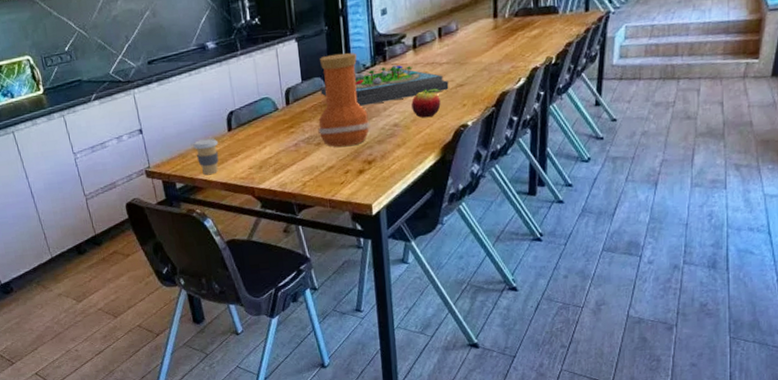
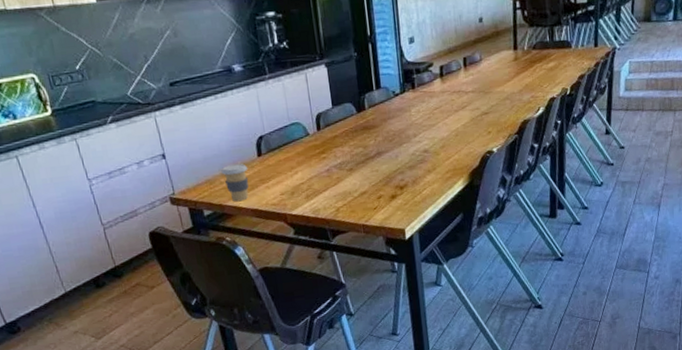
vase: present [318,52,370,147] -> none [350,79,401,173]
board game: present [320,65,449,106] -> none [351,92,475,132]
fruit: present [411,88,441,118] -> none [440,115,468,145]

